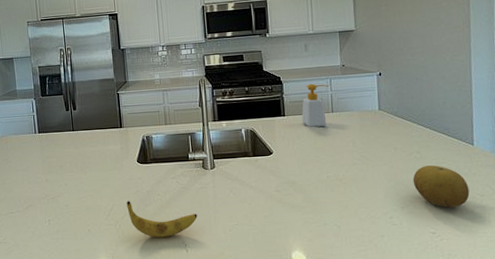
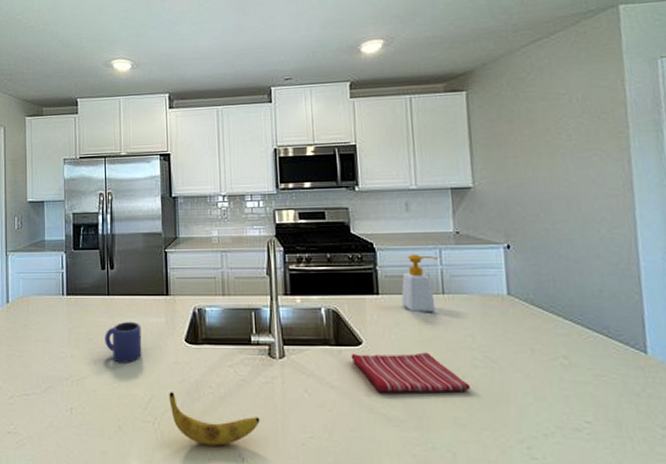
mug: none [72,150,104,183] -> present [105,321,142,363]
dish towel: none [264,156,351,188] -> present [351,352,470,393]
fruit: present [412,165,470,208] -> none [559,378,645,442]

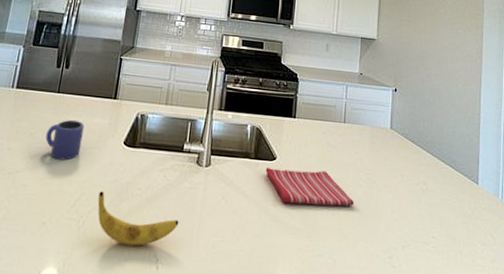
soap bottle: present [401,254,439,313] -> none [312,87,345,138]

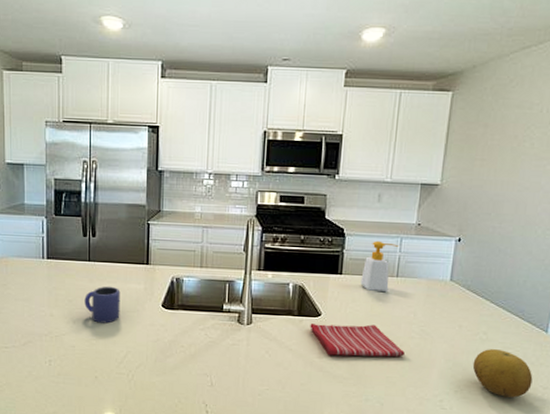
banana: present [97,191,179,246] -> none [144,349,224,395]
soap bottle: none [312,87,345,138] -> present [360,240,399,293]
fruit: none [416,200,471,255] -> present [472,349,533,398]

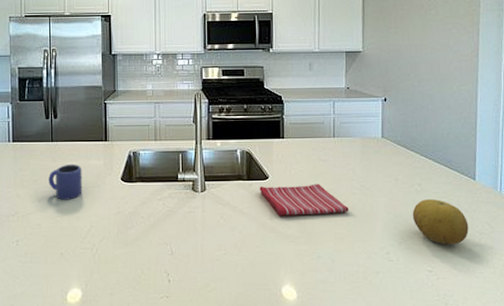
soap bottle: present [360,240,399,293] -> none [301,105,333,153]

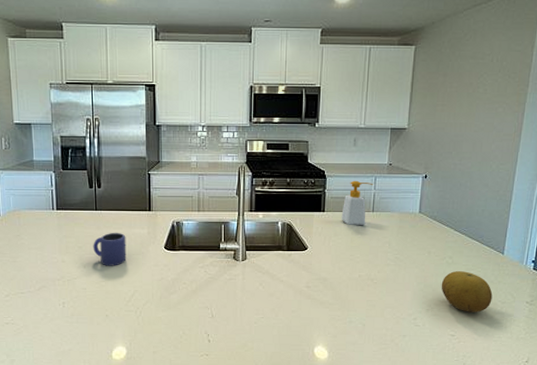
dish towel: present [259,183,349,216] -> none [298,255,382,284]
soap bottle: none [301,105,333,153] -> present [341,180,374,226]

